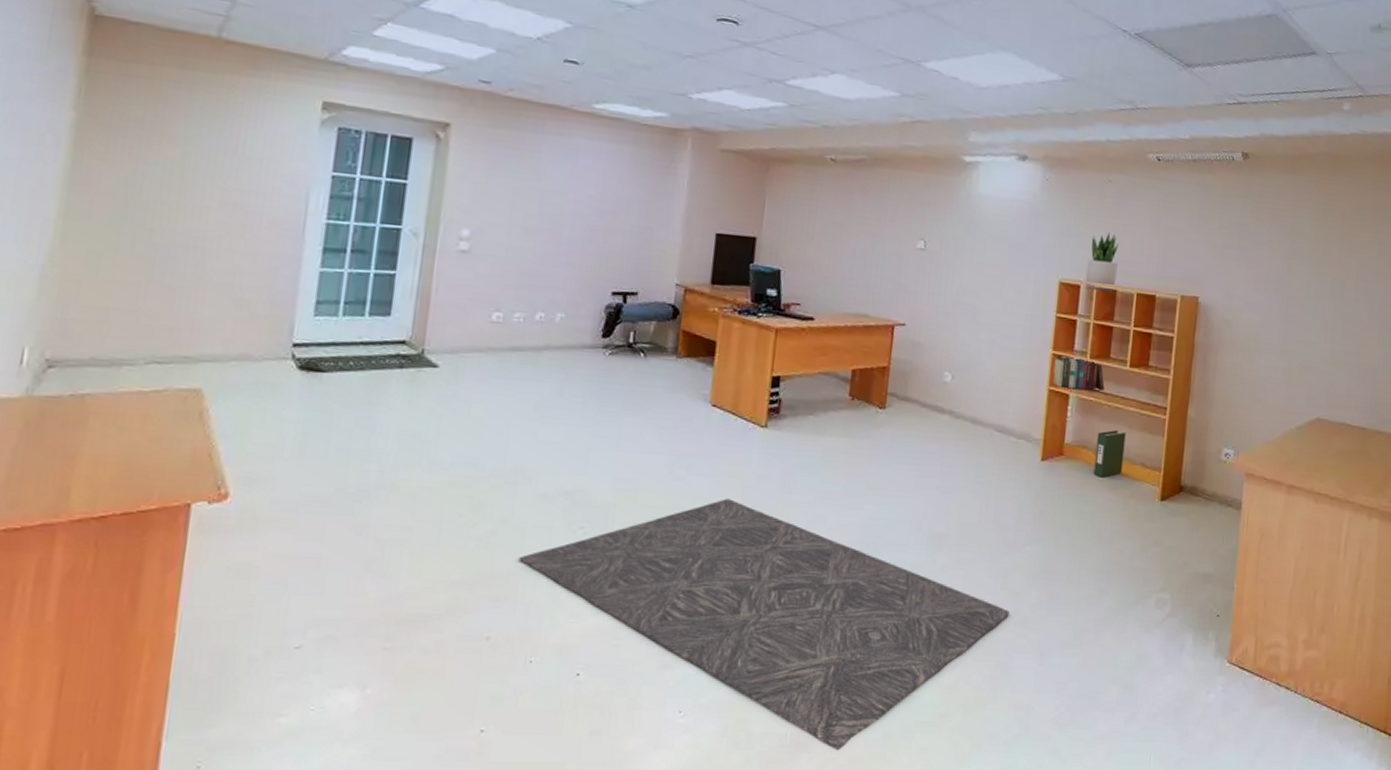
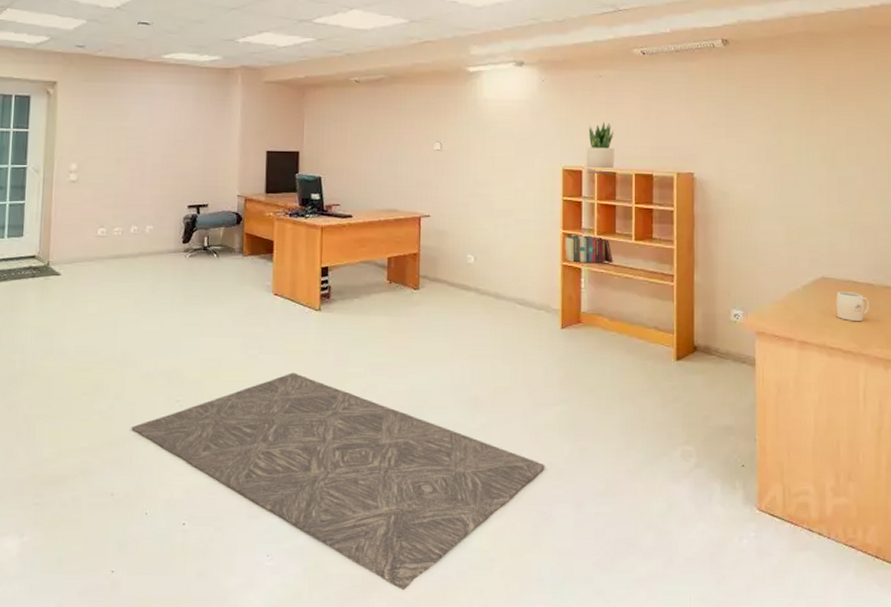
binder: present [1093,430,1126,478] -> none [610,298,637,341]
mug: none [1327,434,1361,468] -> present [836,292,870,322]

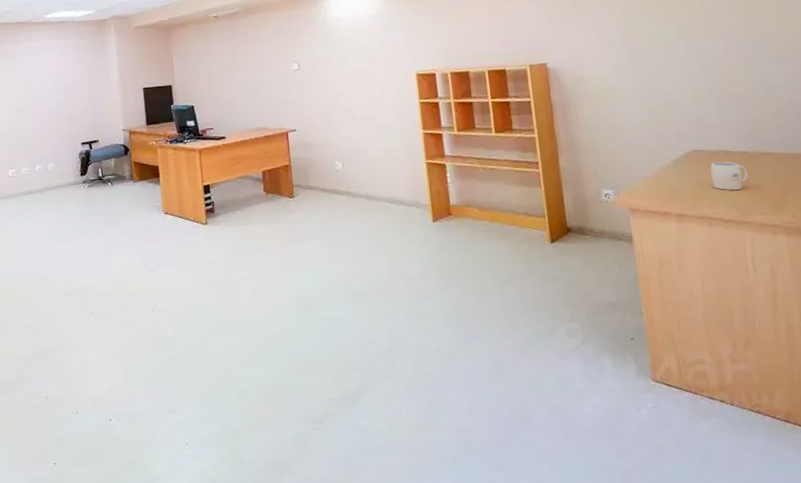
rug: present [131,372,545,591] -> none [56,281,433,472]
books: present [565,233,613,263] -> none [426,131,476,160]
planter: present [585,122,615,174] -> none [436,26,467,75]

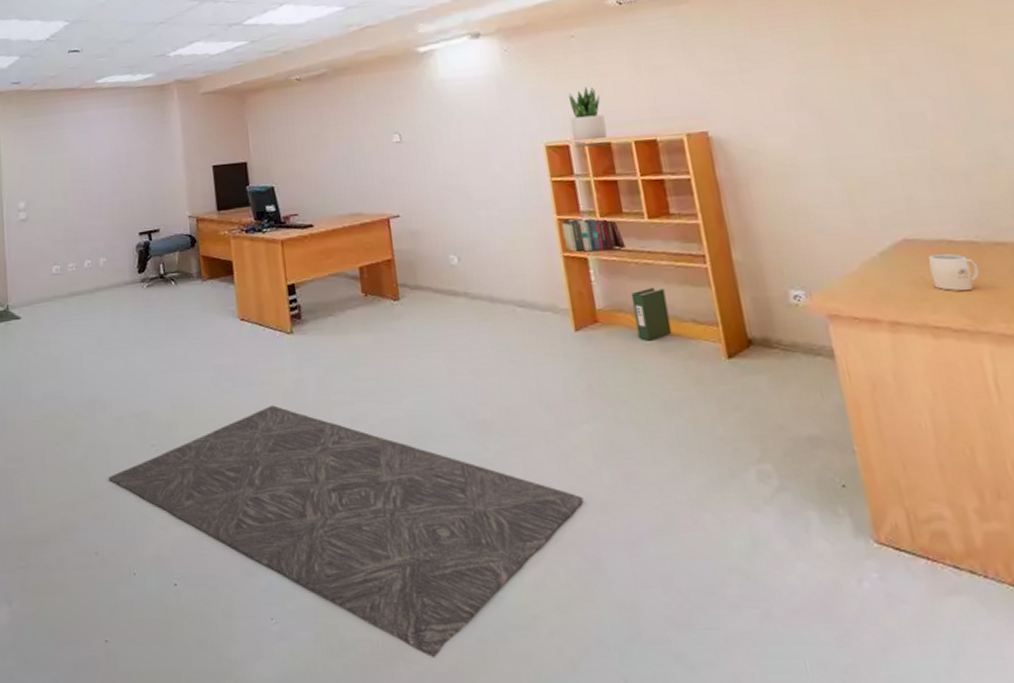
rug: none [56,281,433,472] -> present [108,405,583,659]
books: none [426,131,476,160] -> present [561,217,626,253]
planter: none [436,26,467,75] -> present [568,87,608,148]
binder: none [478,188,509,230] -> present [631,288,672,341]

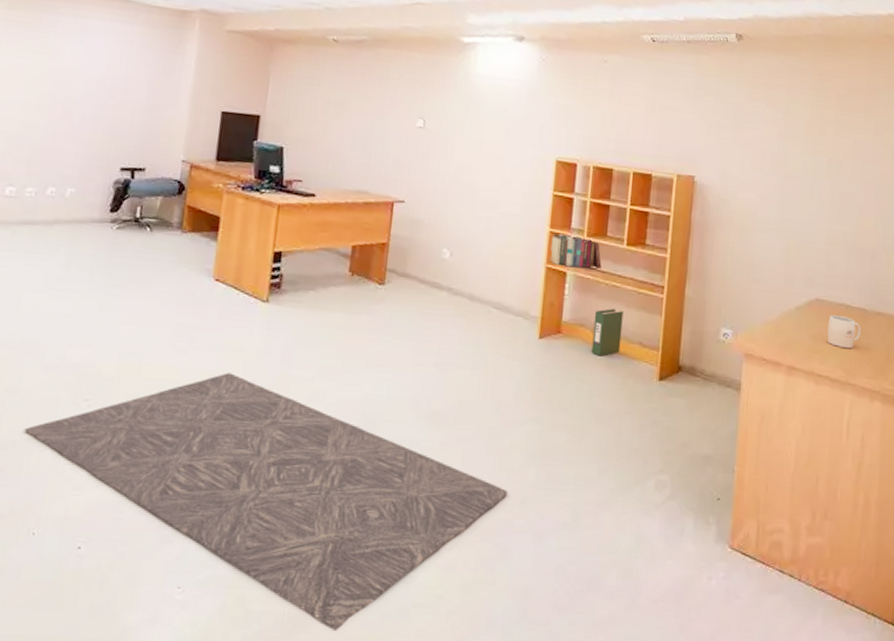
planter: present [568,87,608,148] -> none [581,112,614,171]

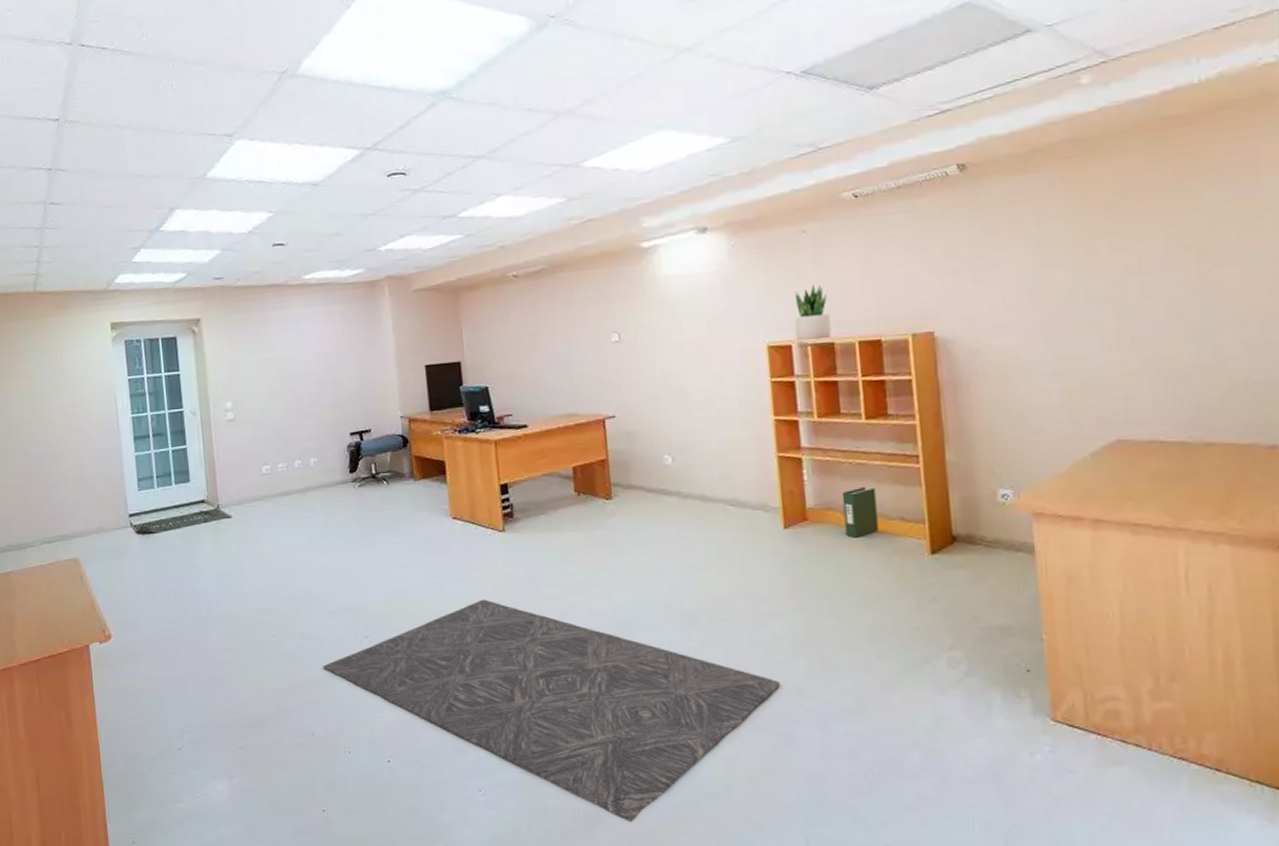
books: present [549,232,602,269] -> none [778,418,841,453]
planter: none [581,112,614,171] -> present [793,285,832,348]
mug: present [827,315,862,349] -> none [1138,454,1187,491]

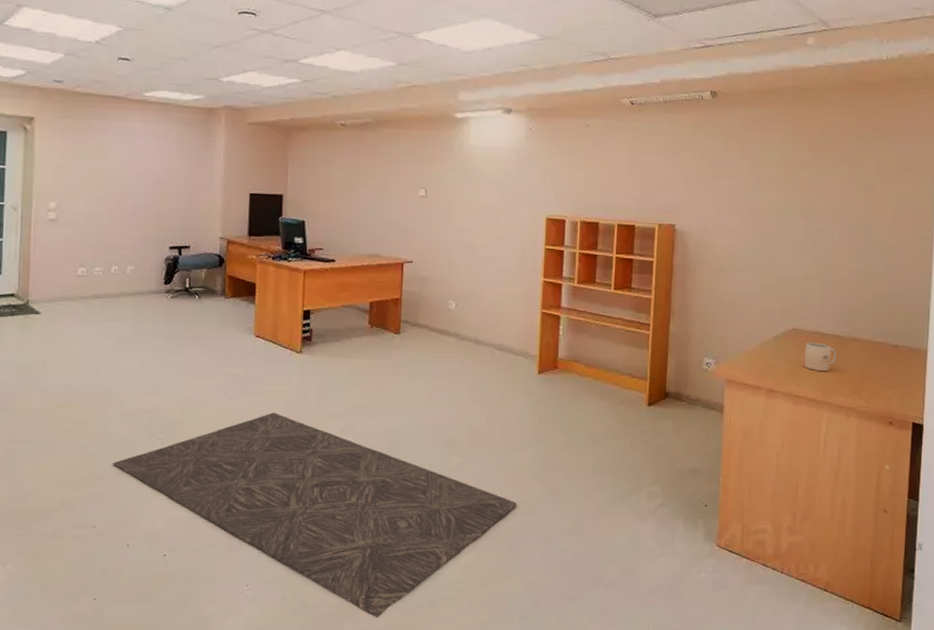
planter: present [793,285,832,348] -> none [569,172,599,224]
binder: present [842,487,879,538] -> none [585,346,613,387]
mug: none [1138,454,1187,491] -> present [804,343,837,372]

